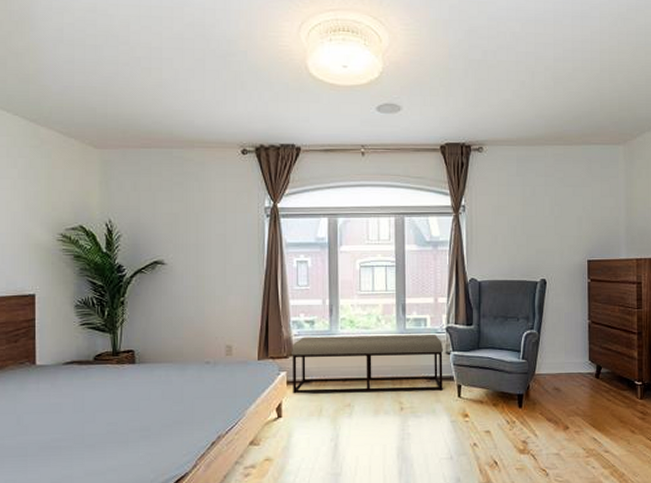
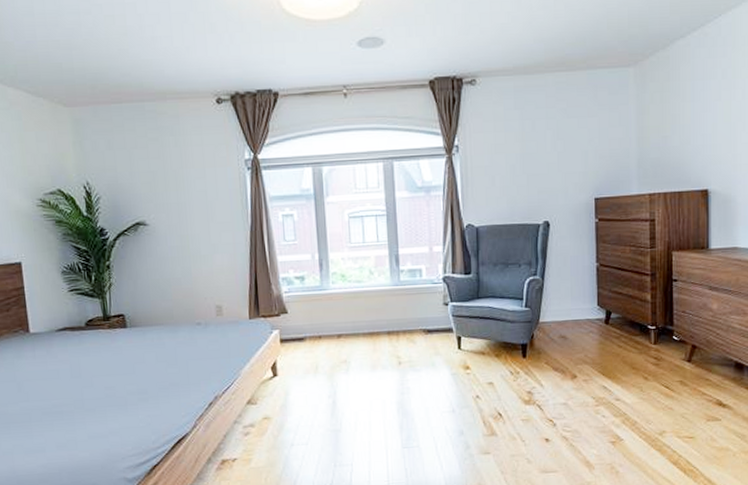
bench: present [292,335,444,394] -> none [283,286,442,352]

